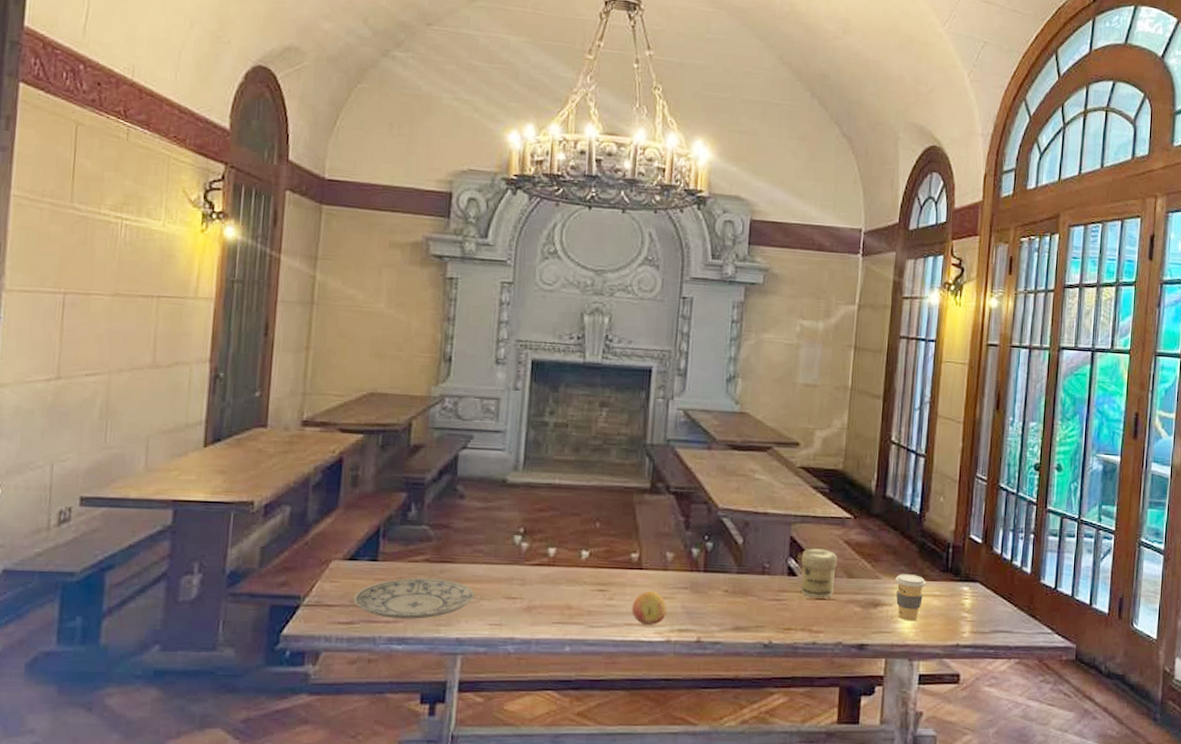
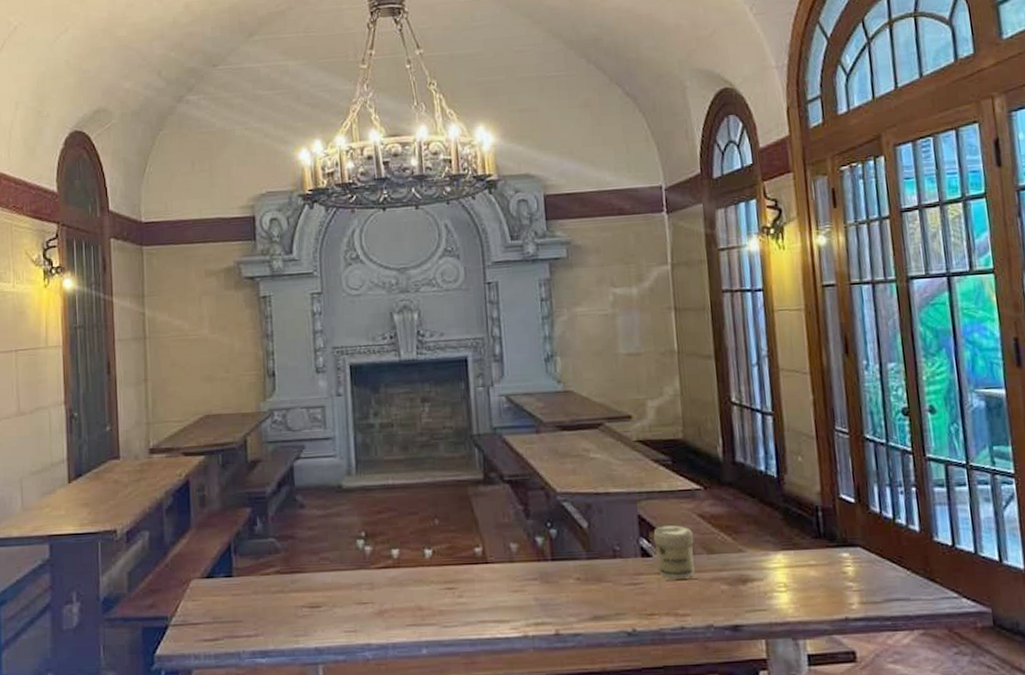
plate: present [353,577,475,619] -> none [215,589,328,633]
fruit: present [632,590,668,625] -> none [483,584,520,621]
coffee cup: present [895,574,926,621] -> none [762,544,798,596]

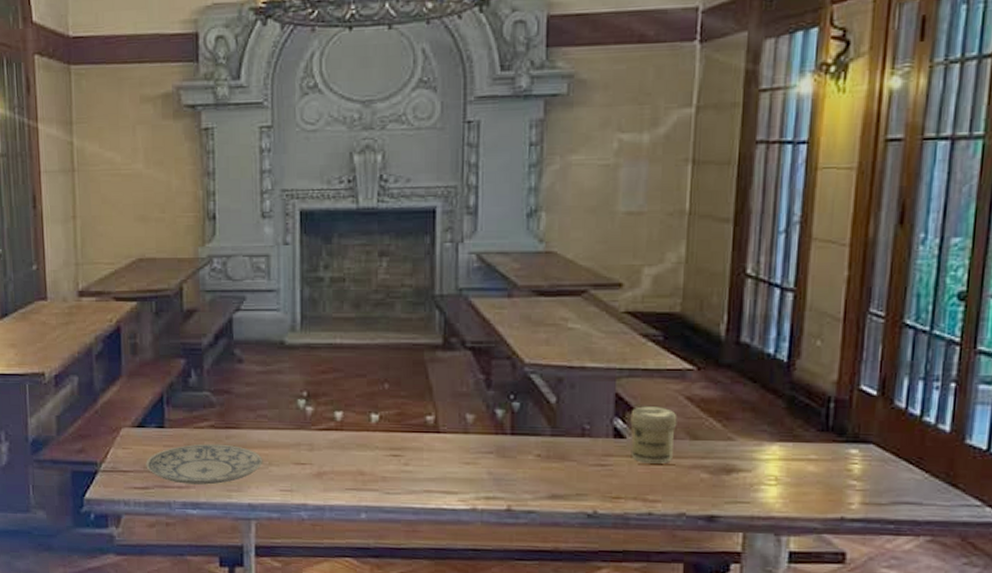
plate: none [215,589,328,633] -> present [146,443,263,485]

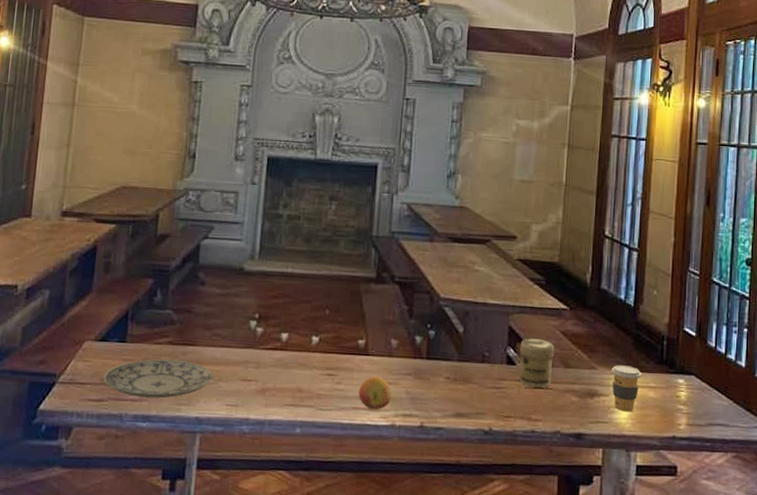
fruit: none [431,455,471,492] -> present [358,376,392,409]
coffee cup: none [755,435,797,490] -> present [611,365,641,412]

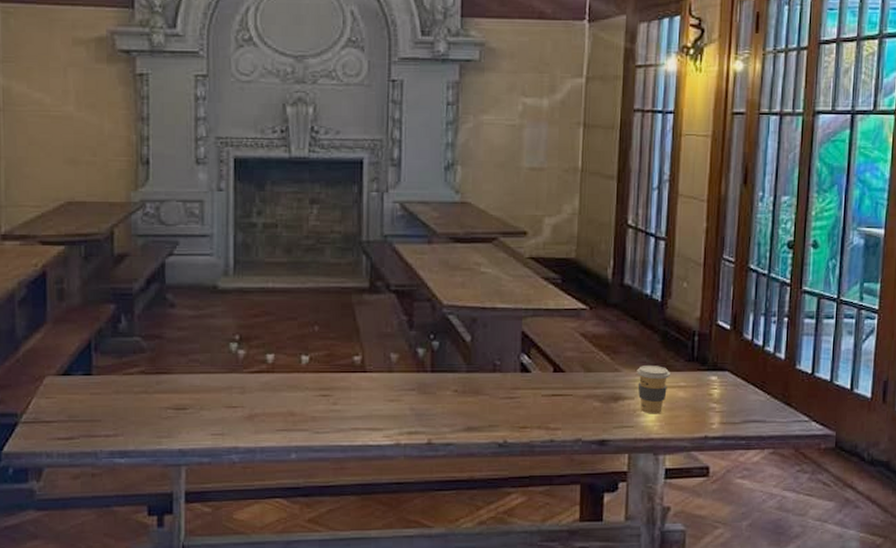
plate: present [103,358,214,399] -> none [71,390,195,432]
fruit: present [358,376,392,409] -> none [358,393,395,429]
jar: present [519,338,555,388] -> none [534,343,574,395]

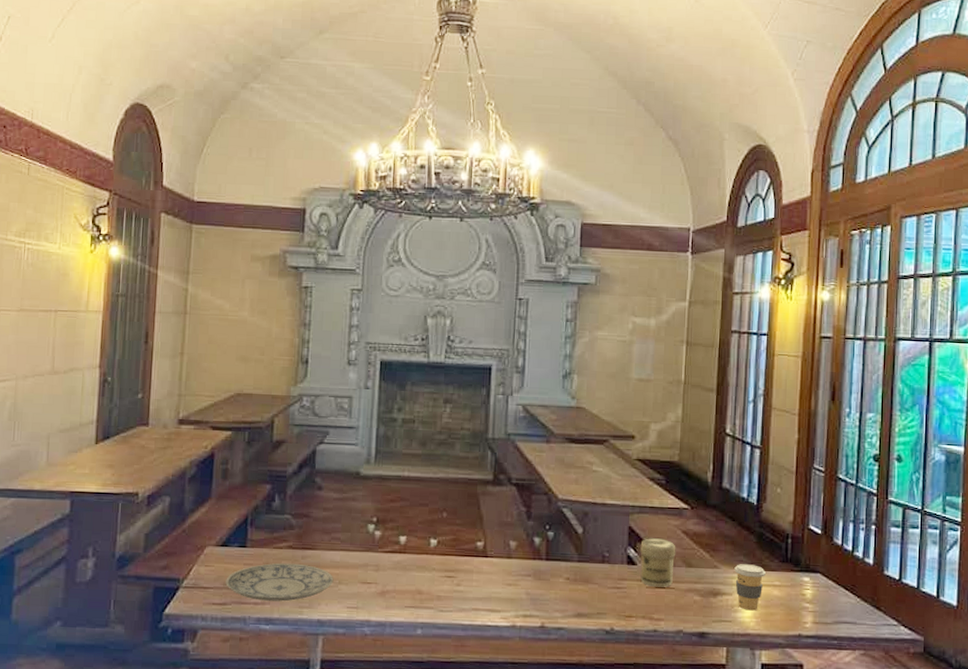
plate: none [71,390,195,432] -> present [225,562,334,602]
jar: none [534,343,574,395] -> present [640,538,676,587]

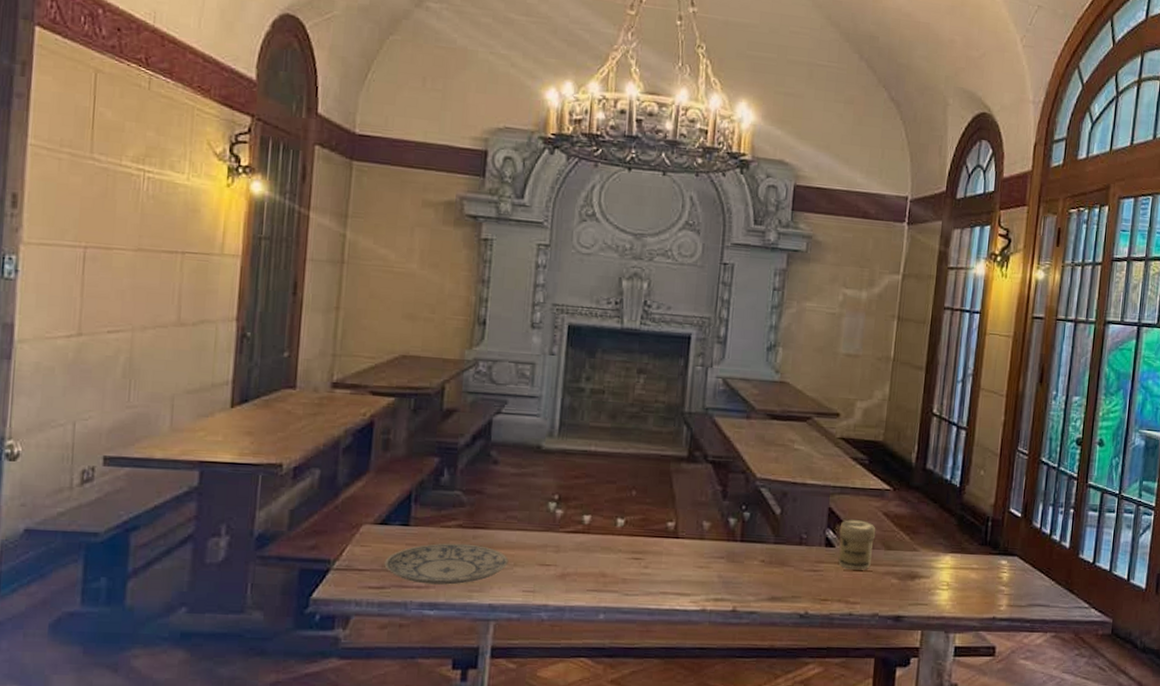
coffee cup: present [734,564,766,611] -> none [933,547,964,594]

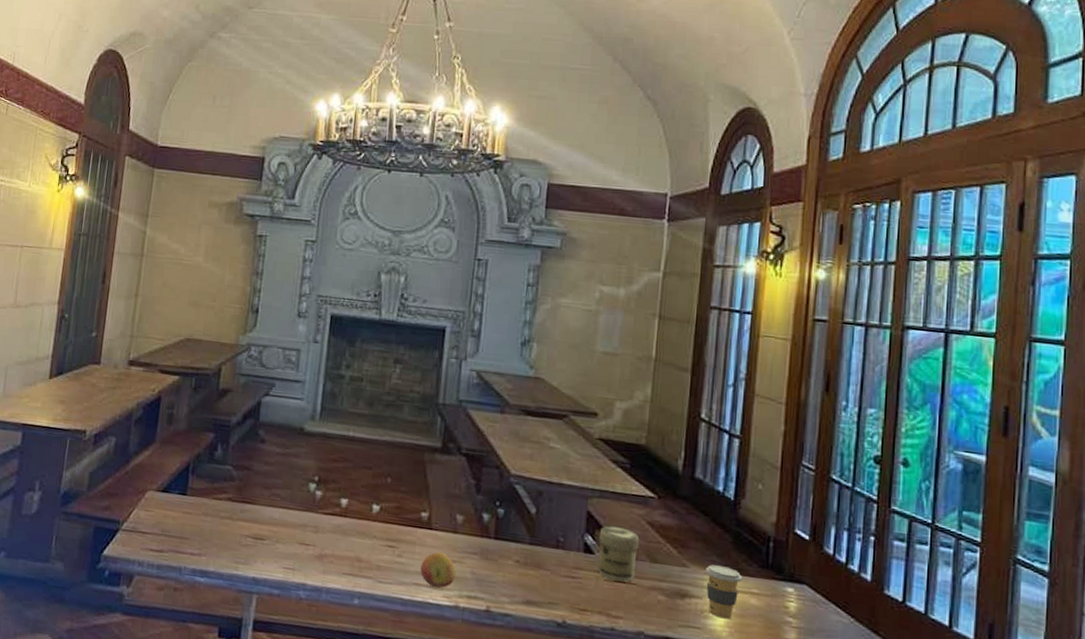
plate: present [384,543,509,585] -> none [164,513,272,555]
fruit: none [667,559,703,594] -> present [420,552,456,588]
coffee cup: none [933,547,964,594] -> present [705,564,742,620]

